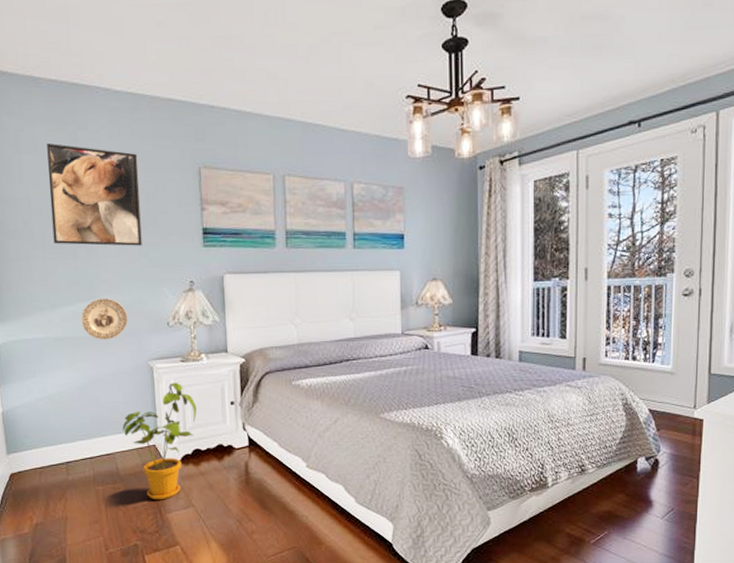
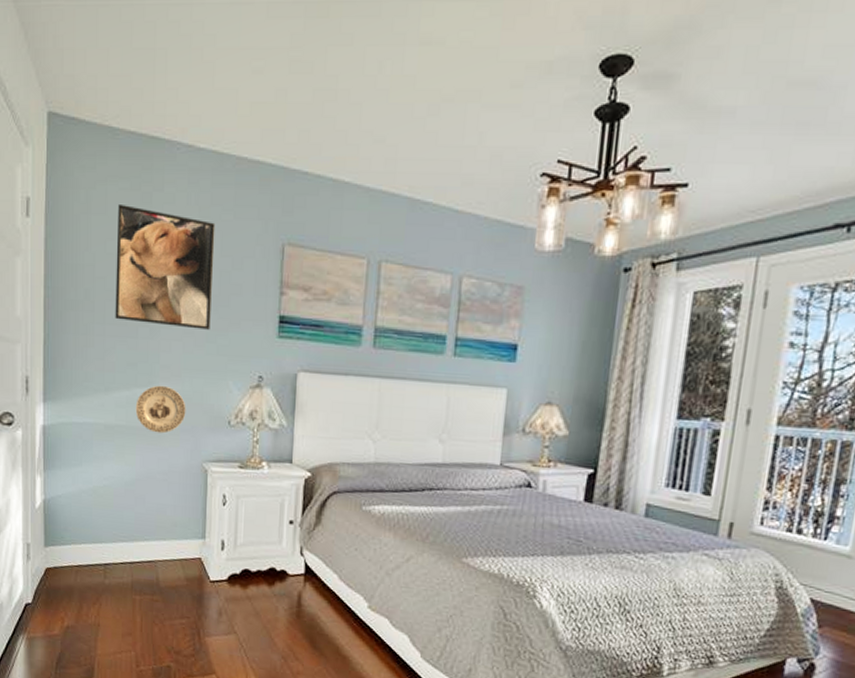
house plant: present [122,382,197,500] -> none [167,490,251,621]

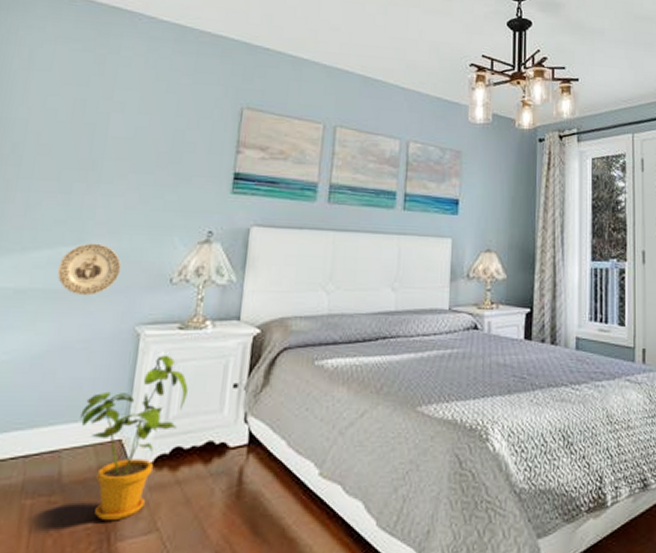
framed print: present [115,205,215,330] -> none [46,64,173,186]
house plant: none [167,490,251,621] -> present [80,355,188,521]

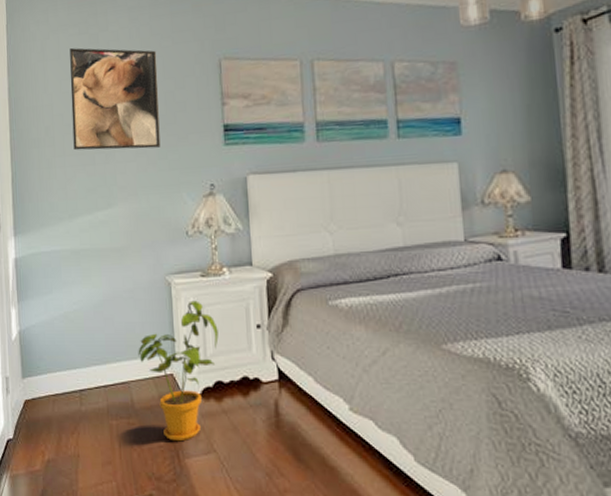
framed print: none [46,64,173,186] -> present [70,47,161,151]
decorative plate: present [57,243,122,296] -> none [98,205,146,252]

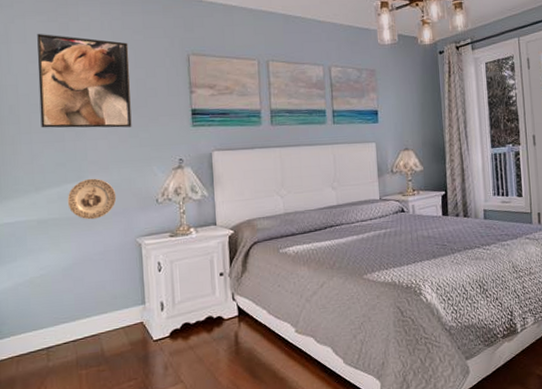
decorative plate: none [98,205,146,252] -> present [67,178,117,220]
house plant: present [138,300,219,442] -> none [108,257,186,380]

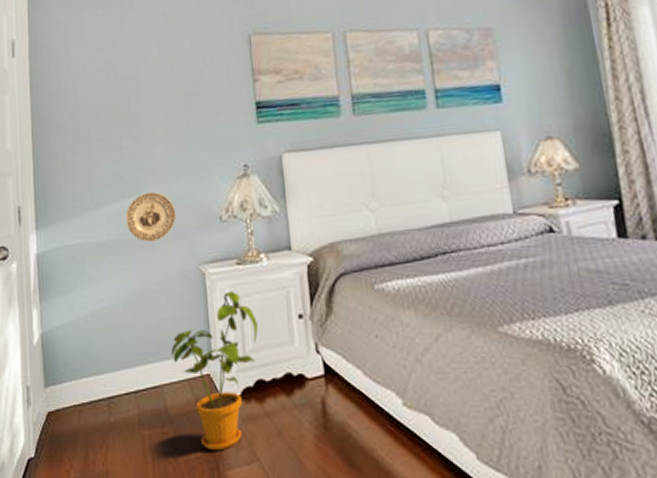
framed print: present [37,34,132,128] -> none [94,28,190,136]
house plant: none [108,257,186,380] -> present [171,291,258,451]

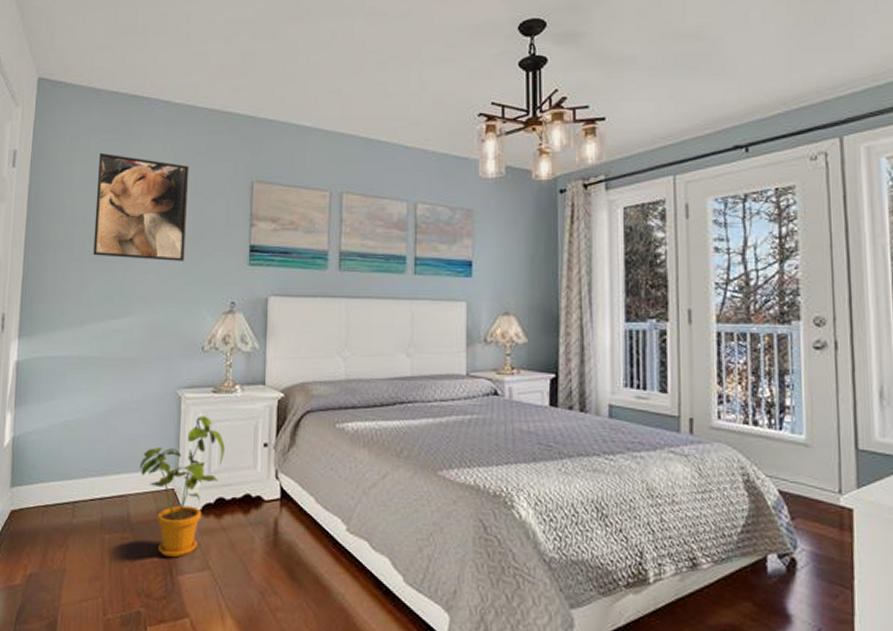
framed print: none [94,28,190,136] -> present [93,153,190,261]
decorative plate: present [125,191,177,242] -> none [110,315,161,363]

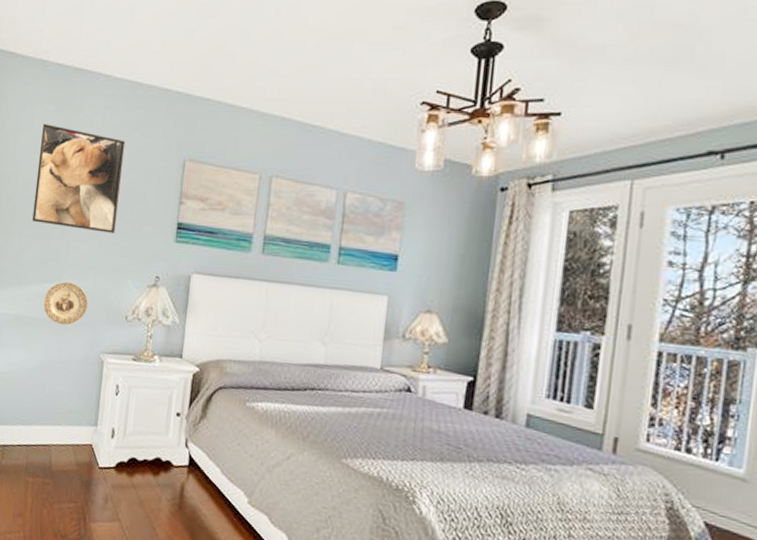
decorative plate: none [110,315,161,363] -> present [43,281,89,326]
house plant: present [139,416,225,558] -> none [62,381,141,507]

